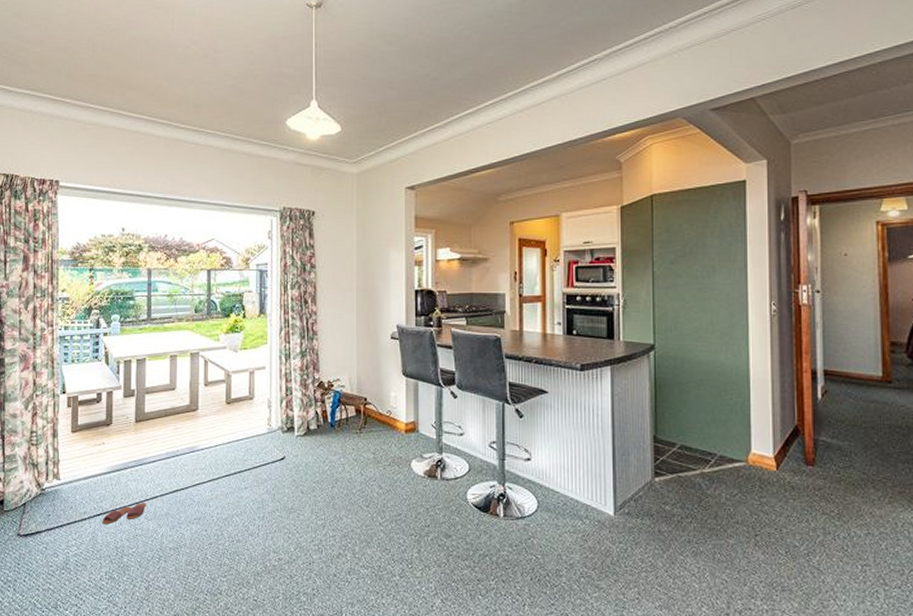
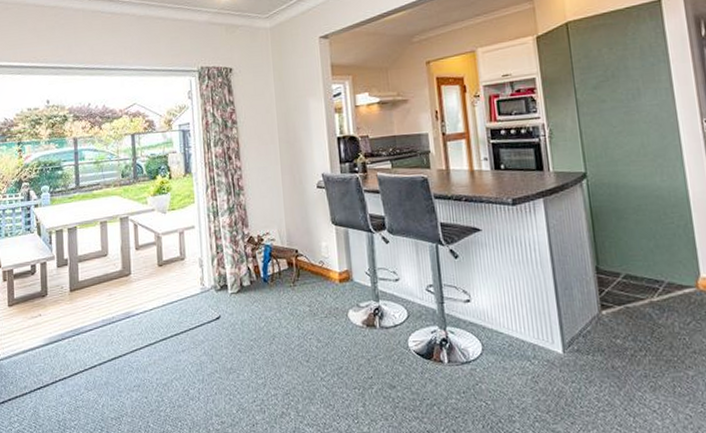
slippers: present [102,503,146,525] -> none [43,373,85,398]

